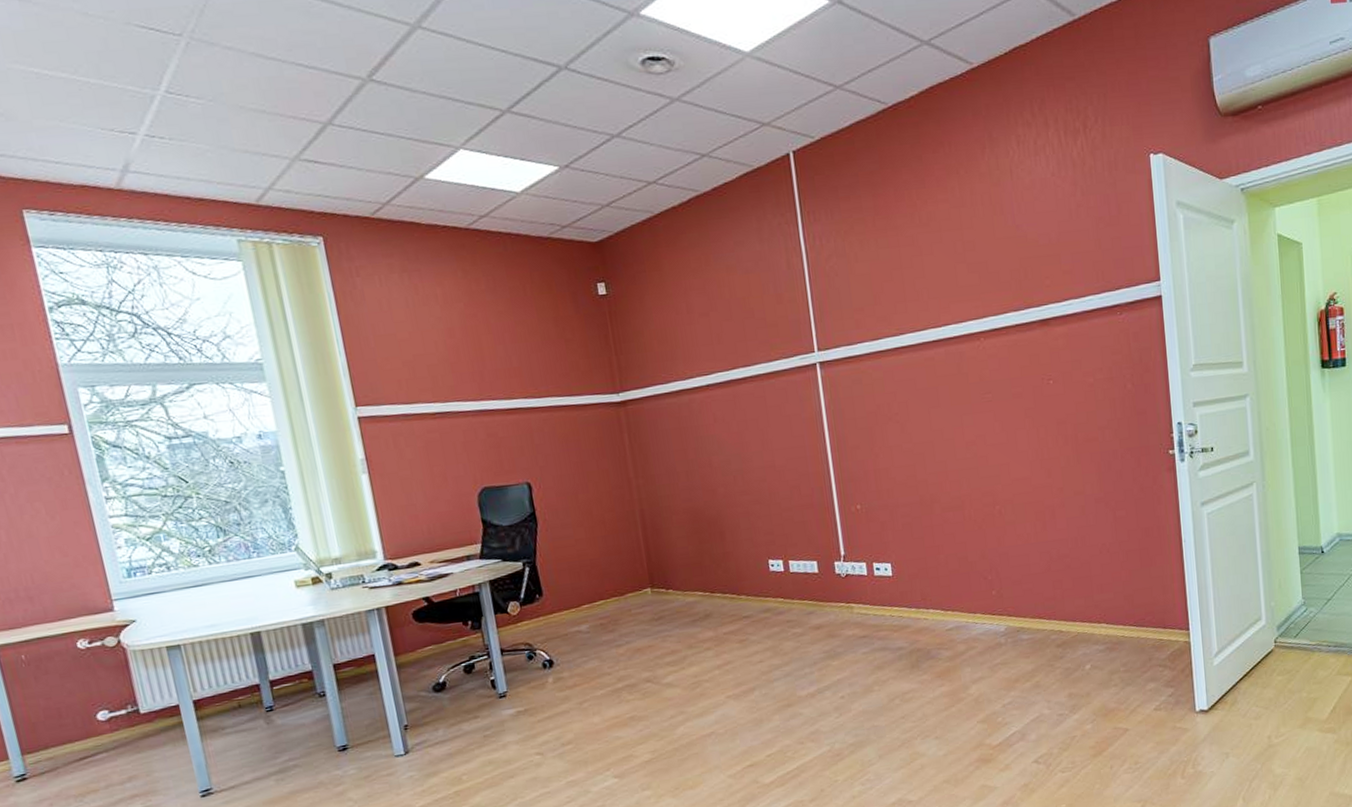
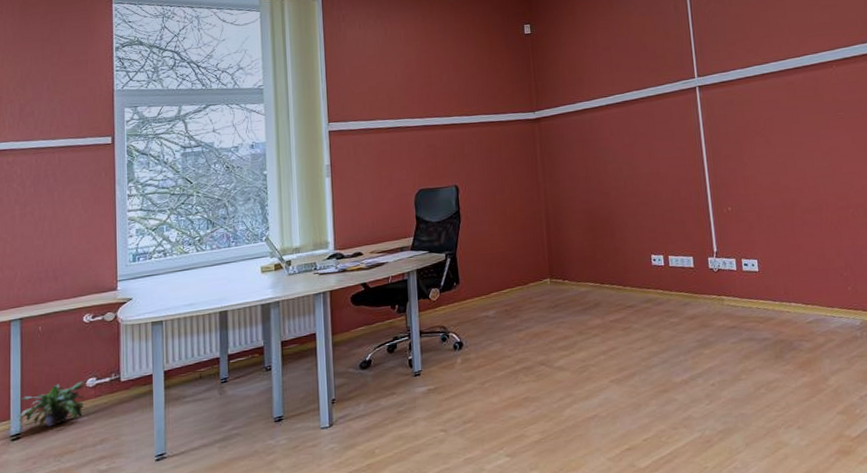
potted plant: none [17,713,103,766] -> present [18,380,90,427]

